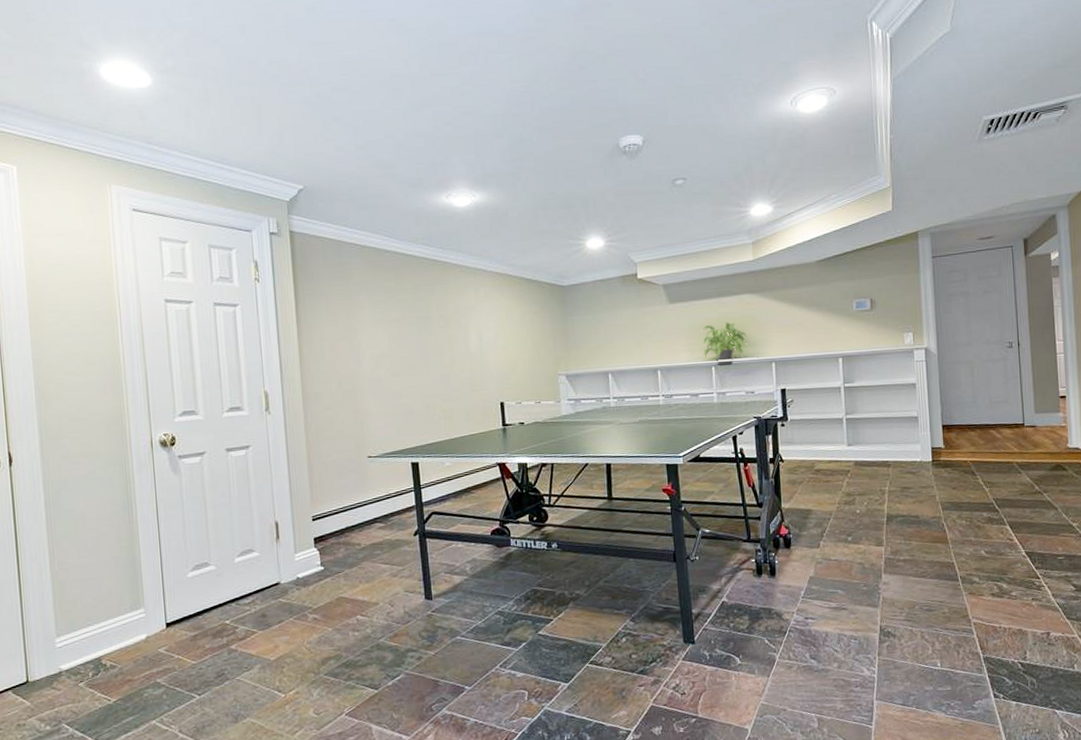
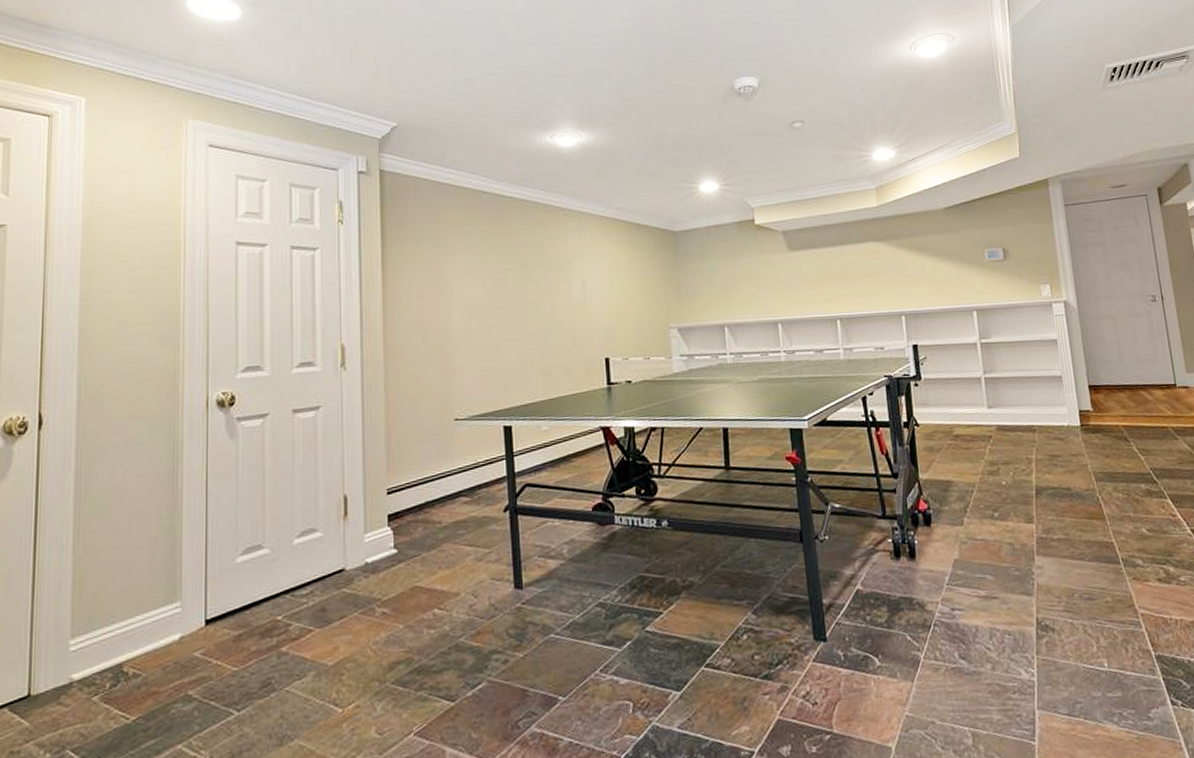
plant: present [702,322,747,366] -> none [825,271,874,319]

